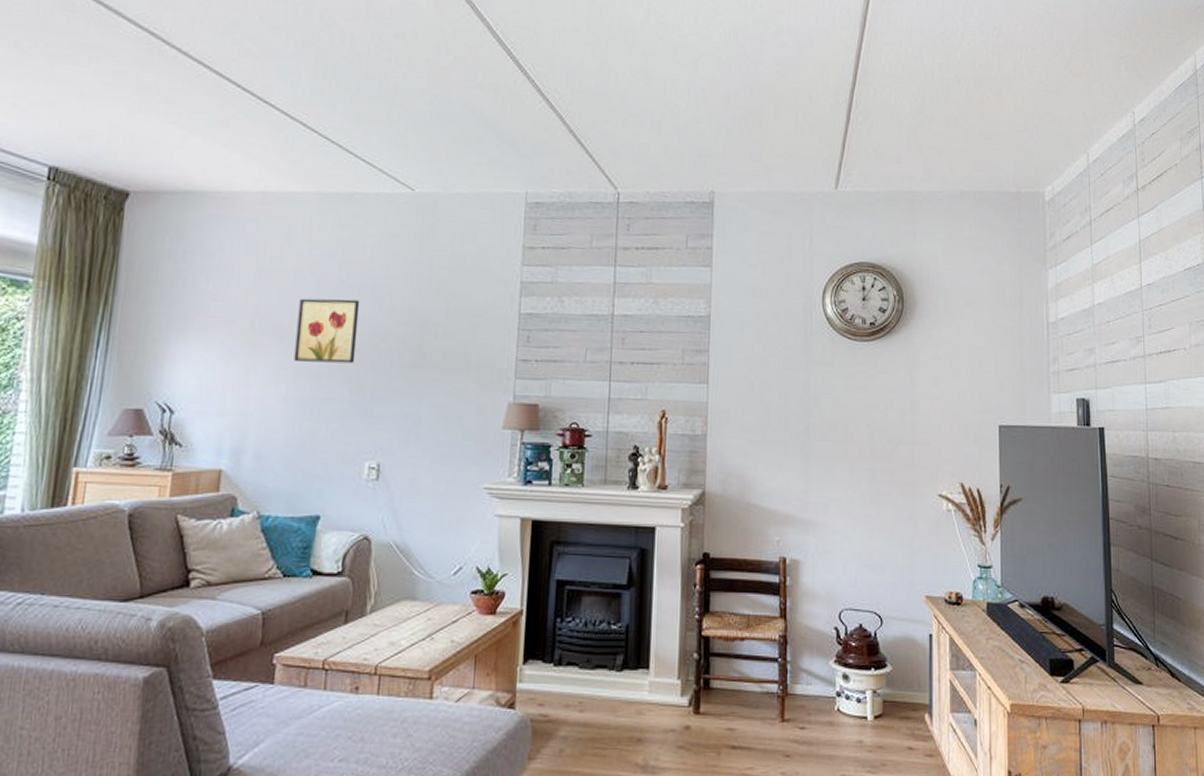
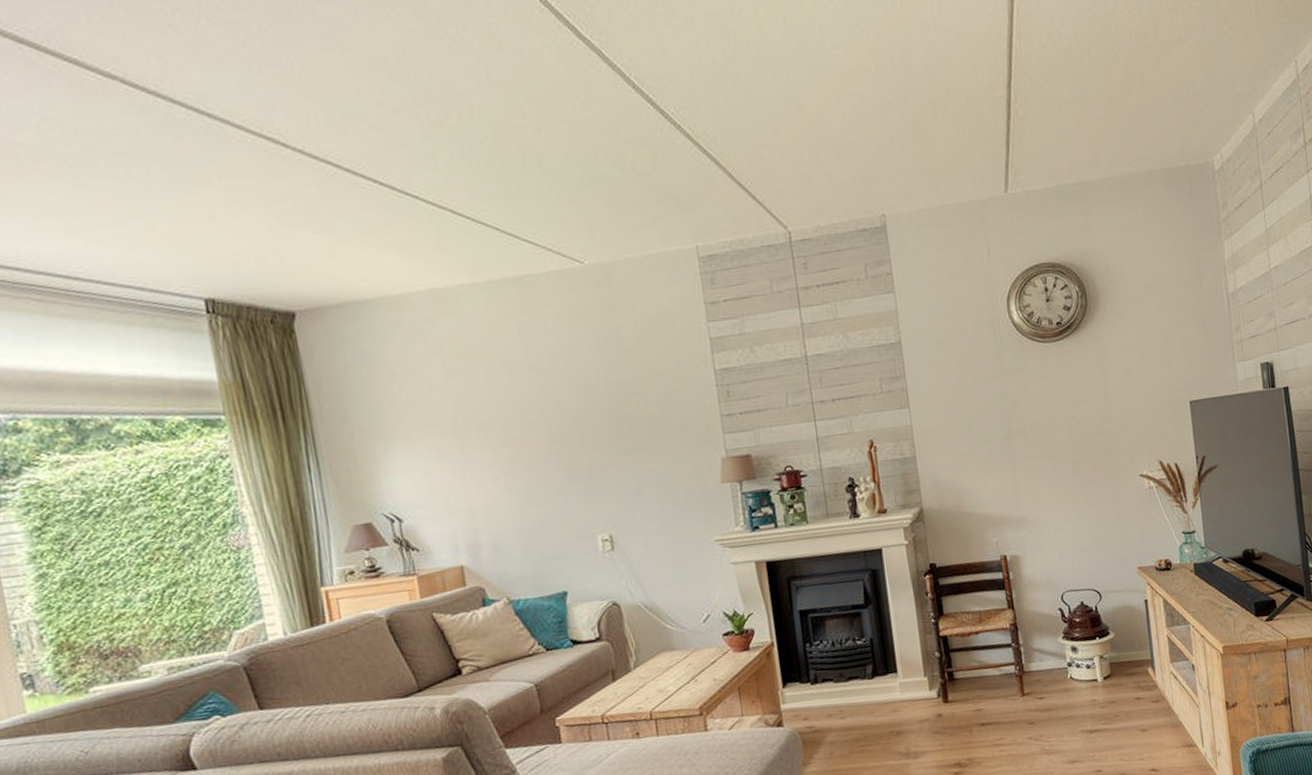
wall art: present [294,298,360,364] -> none [496,383,565,453]

